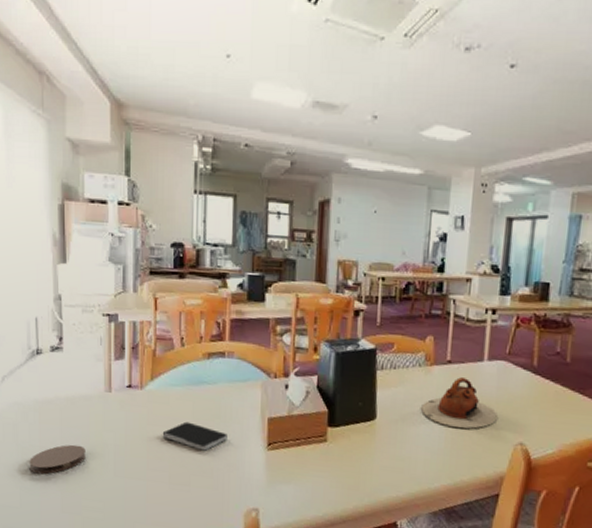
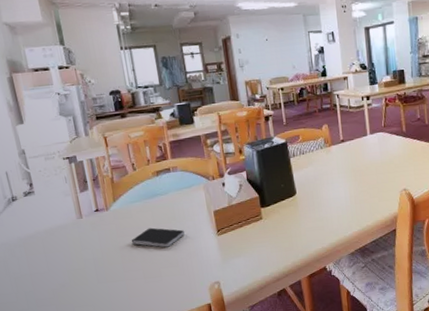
coaster: present [29,444,86,475] -> none [23,265,71,296]
teapot: present [421,377,497,429] -> none [328,150,384,188]

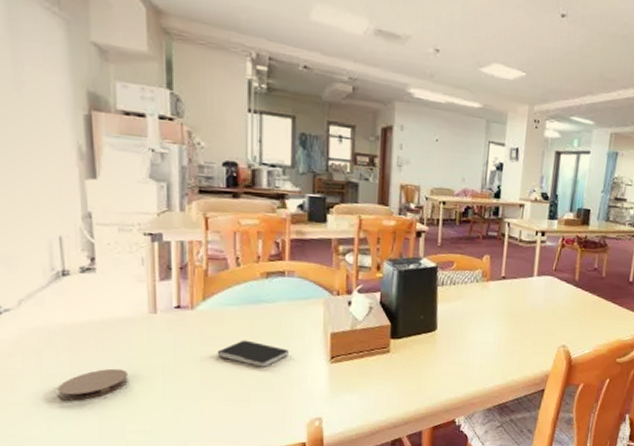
coaster: none [23,265,71,296] -> present [57,368,128,401]

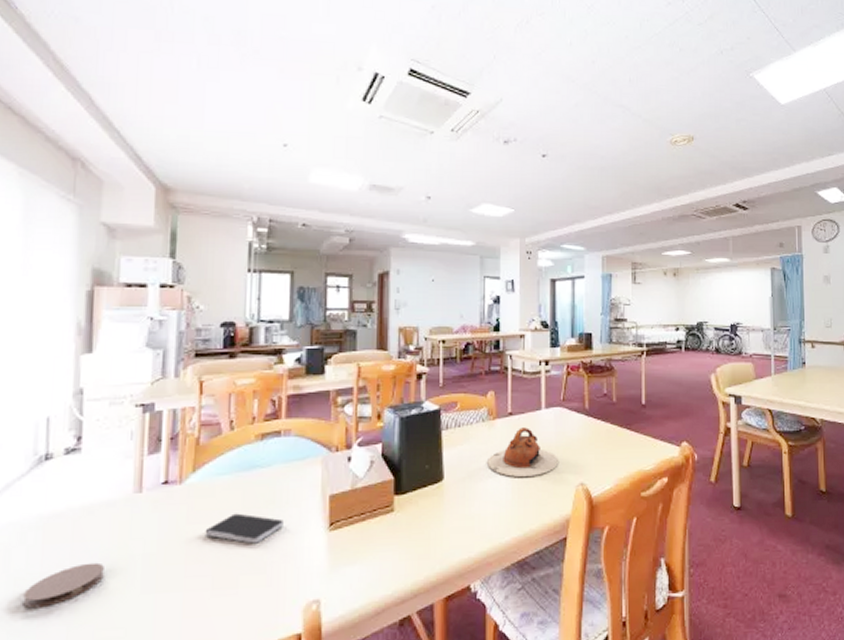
teapot: none [478,291,544,335] -> present [487,427,558,477]

